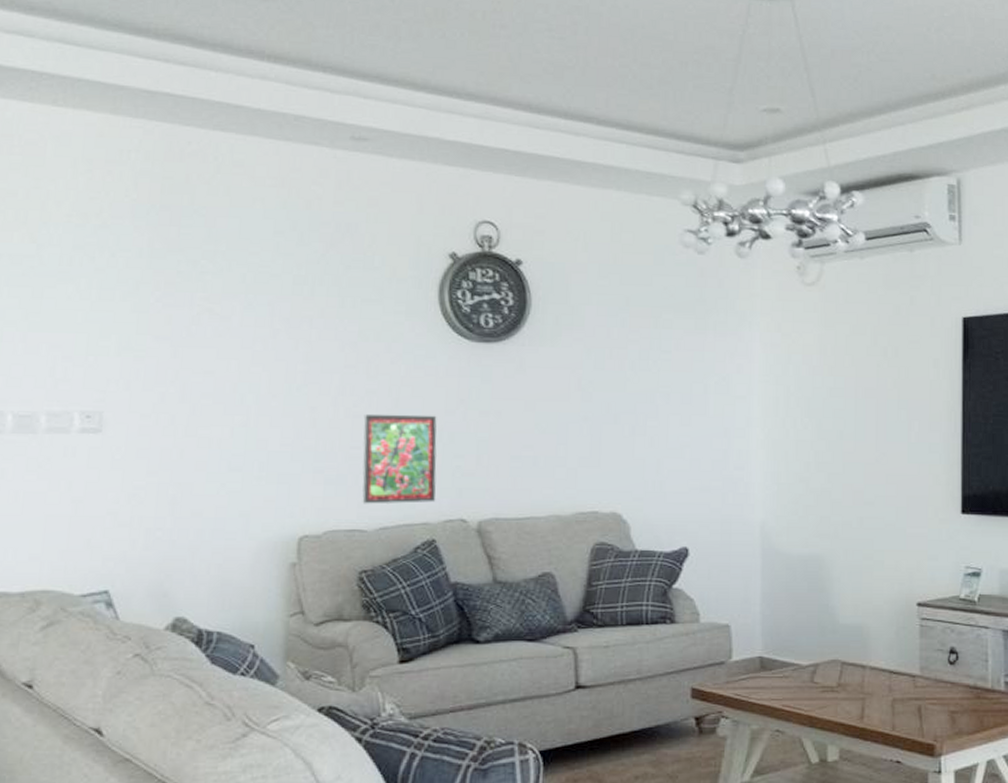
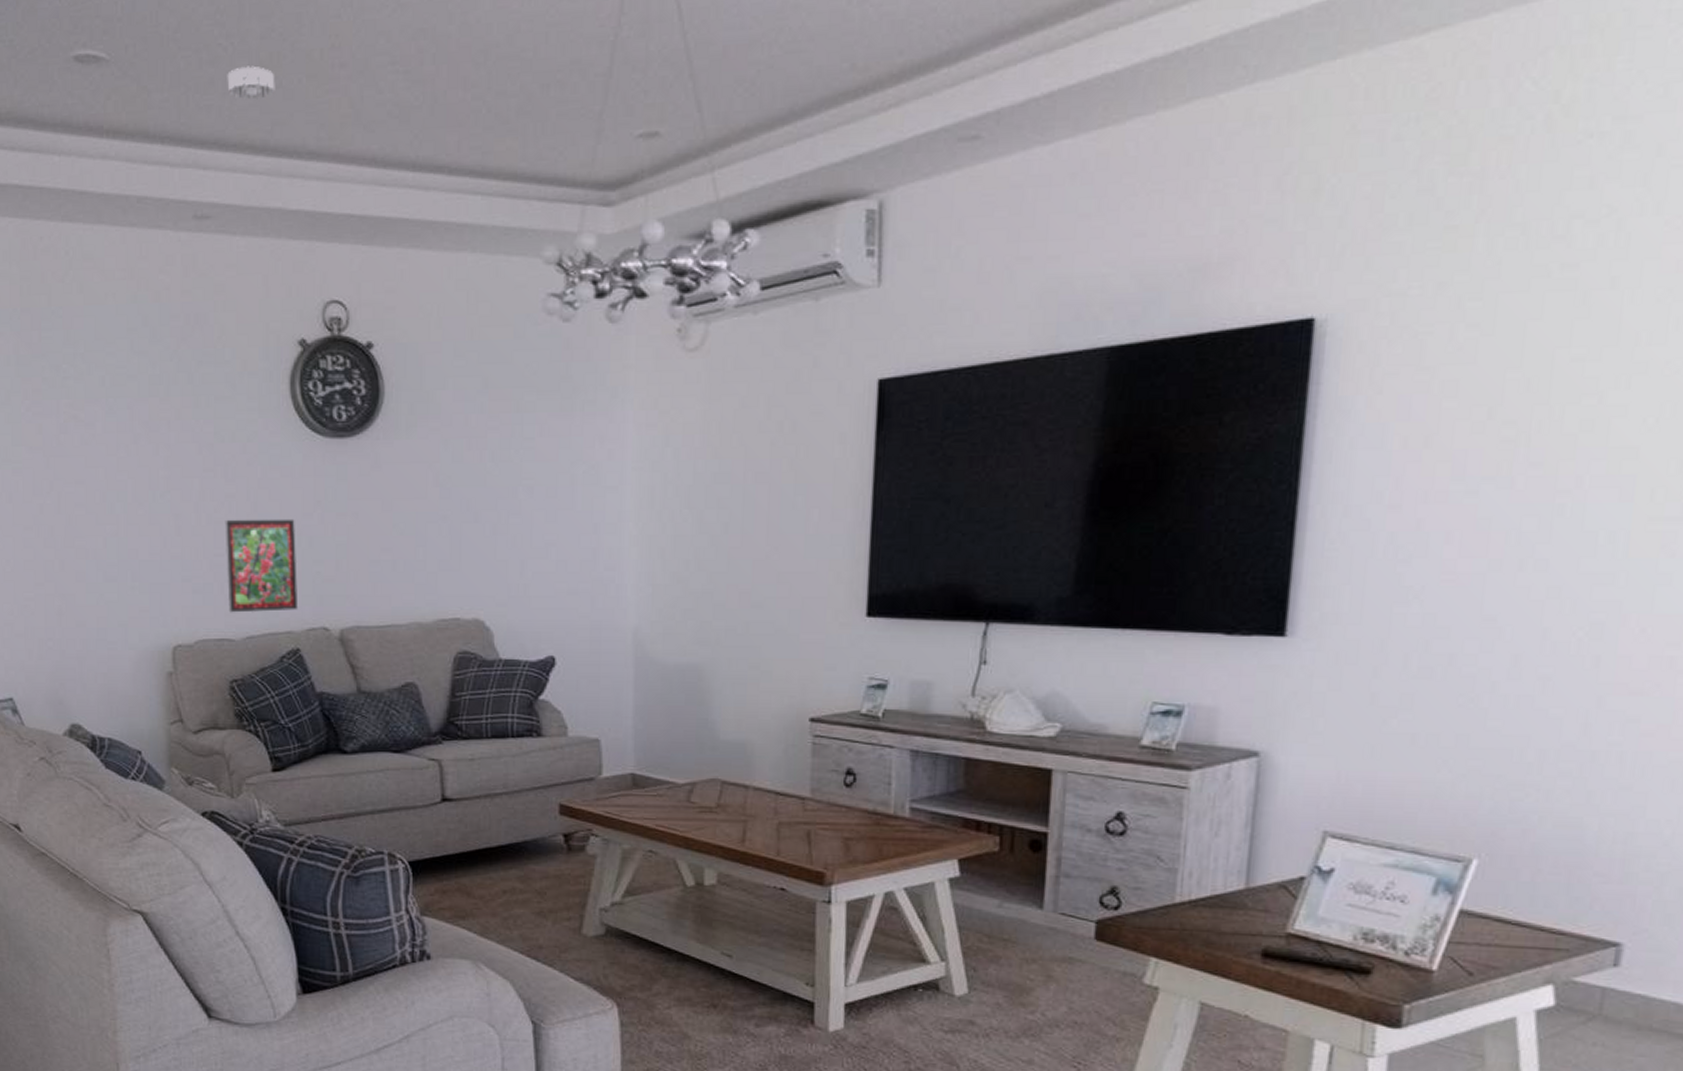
smoke detector: none [392,16,439,46] -> present [227,65,275,100]

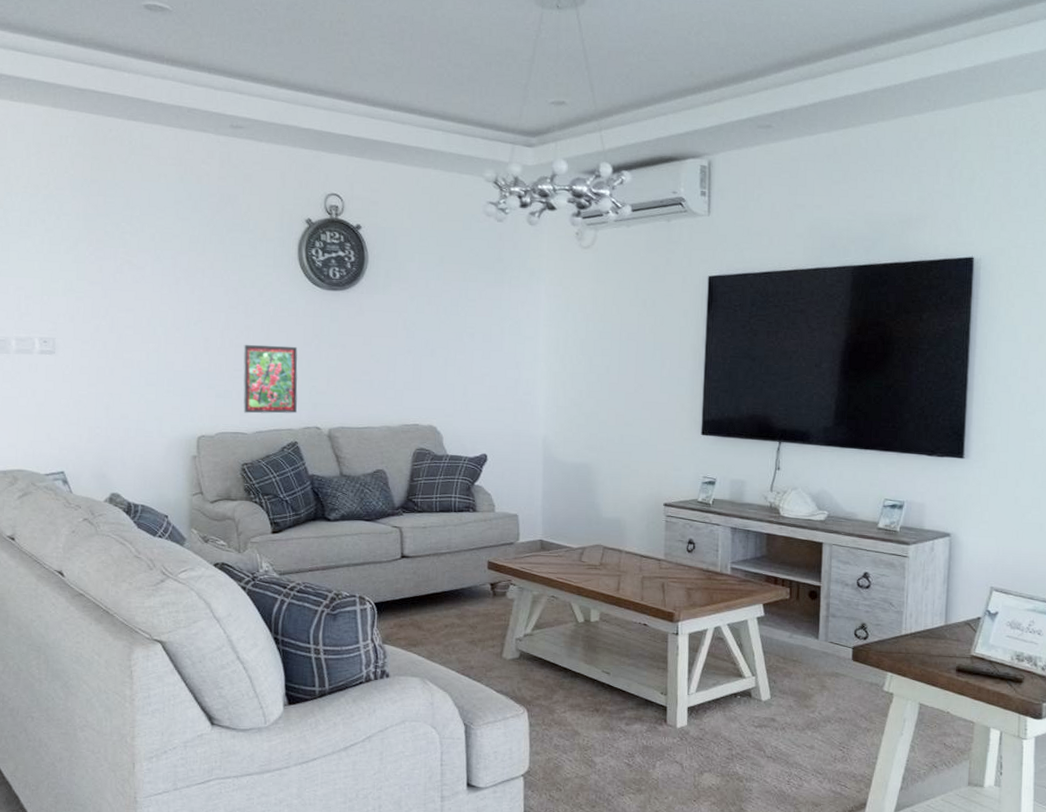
smoke detector: present [227,65,275,100] -> none [260,26,296,50]

